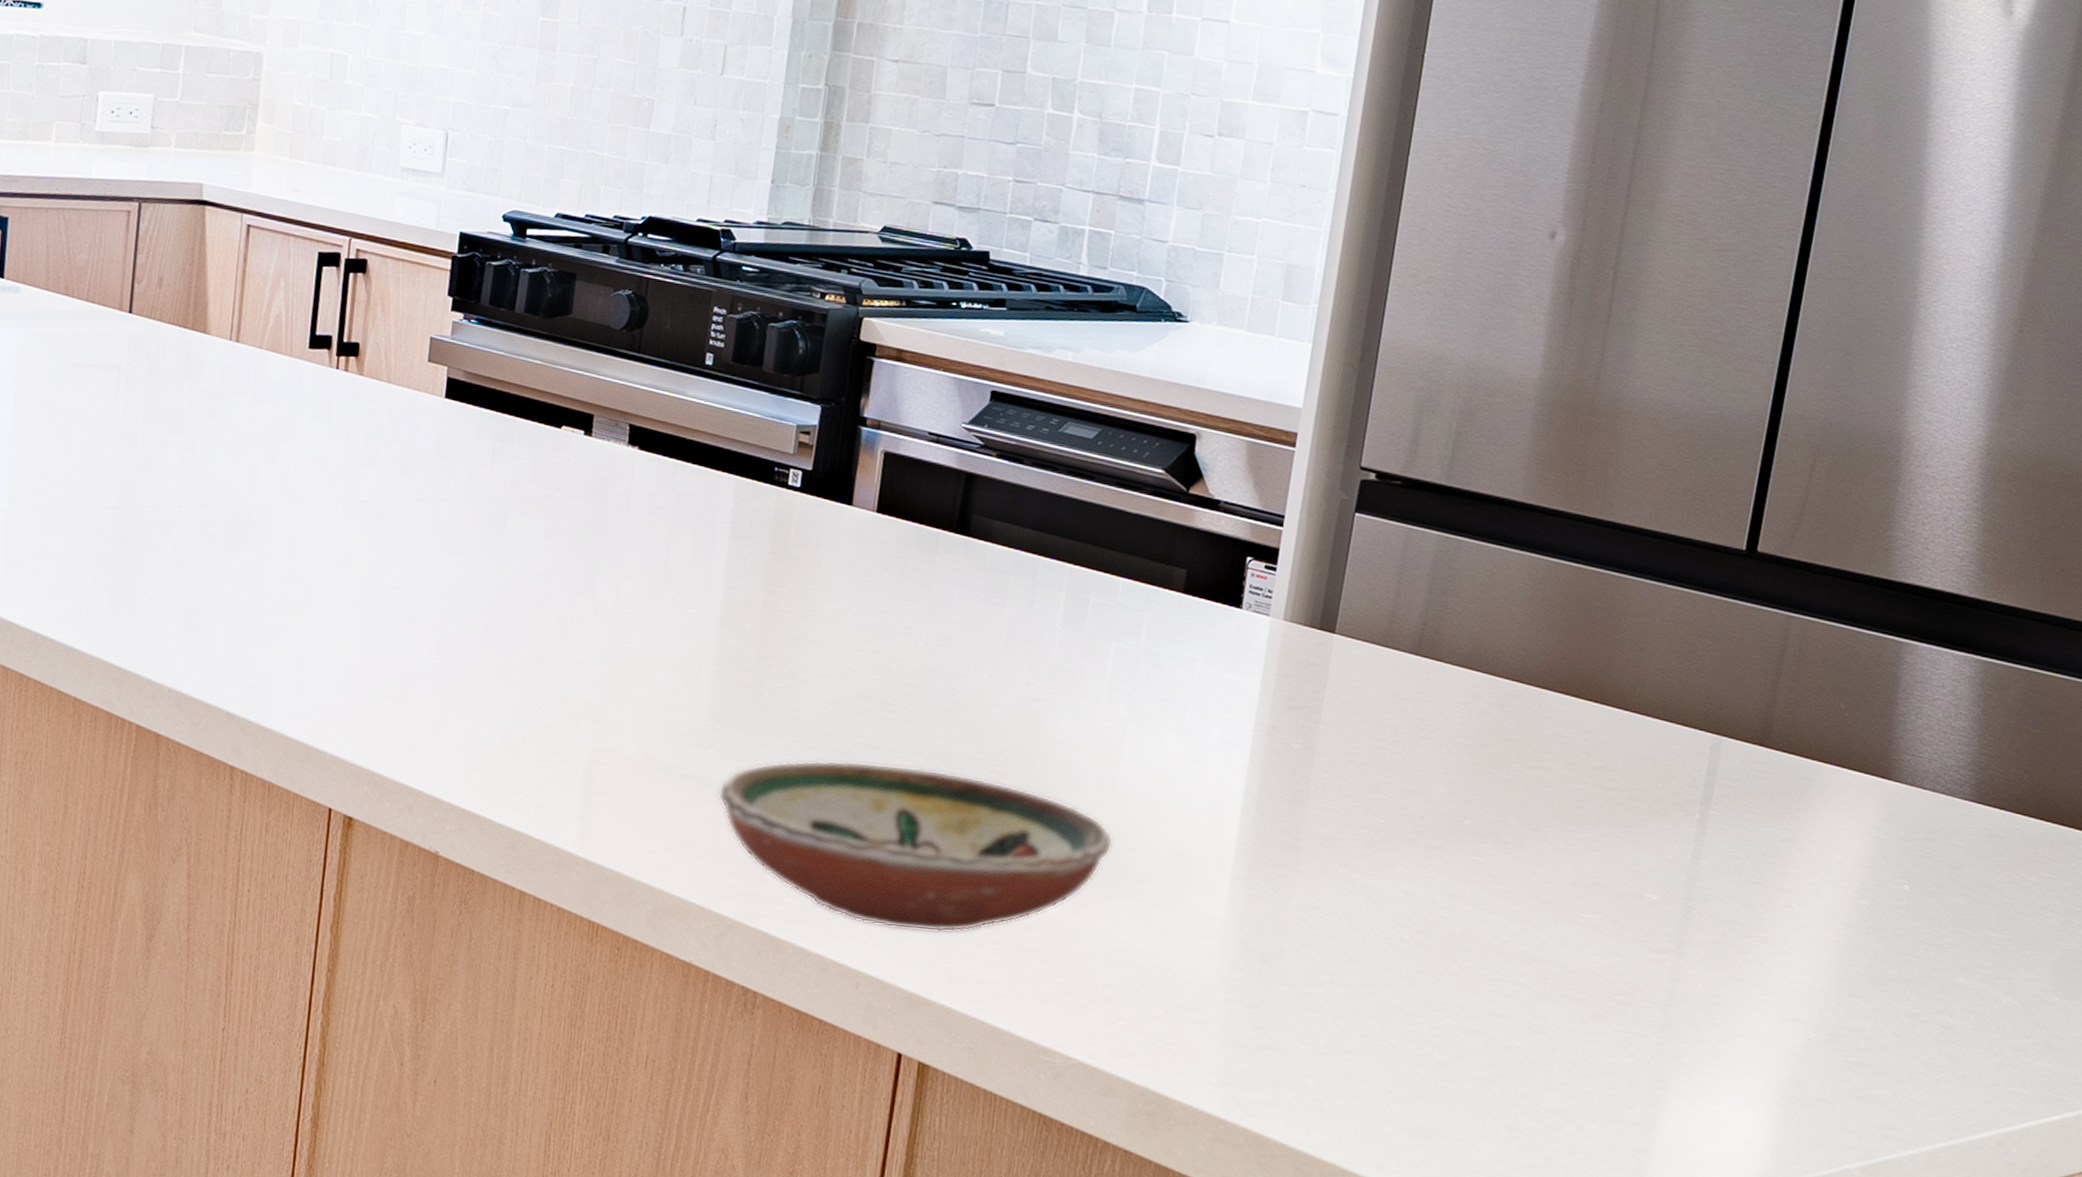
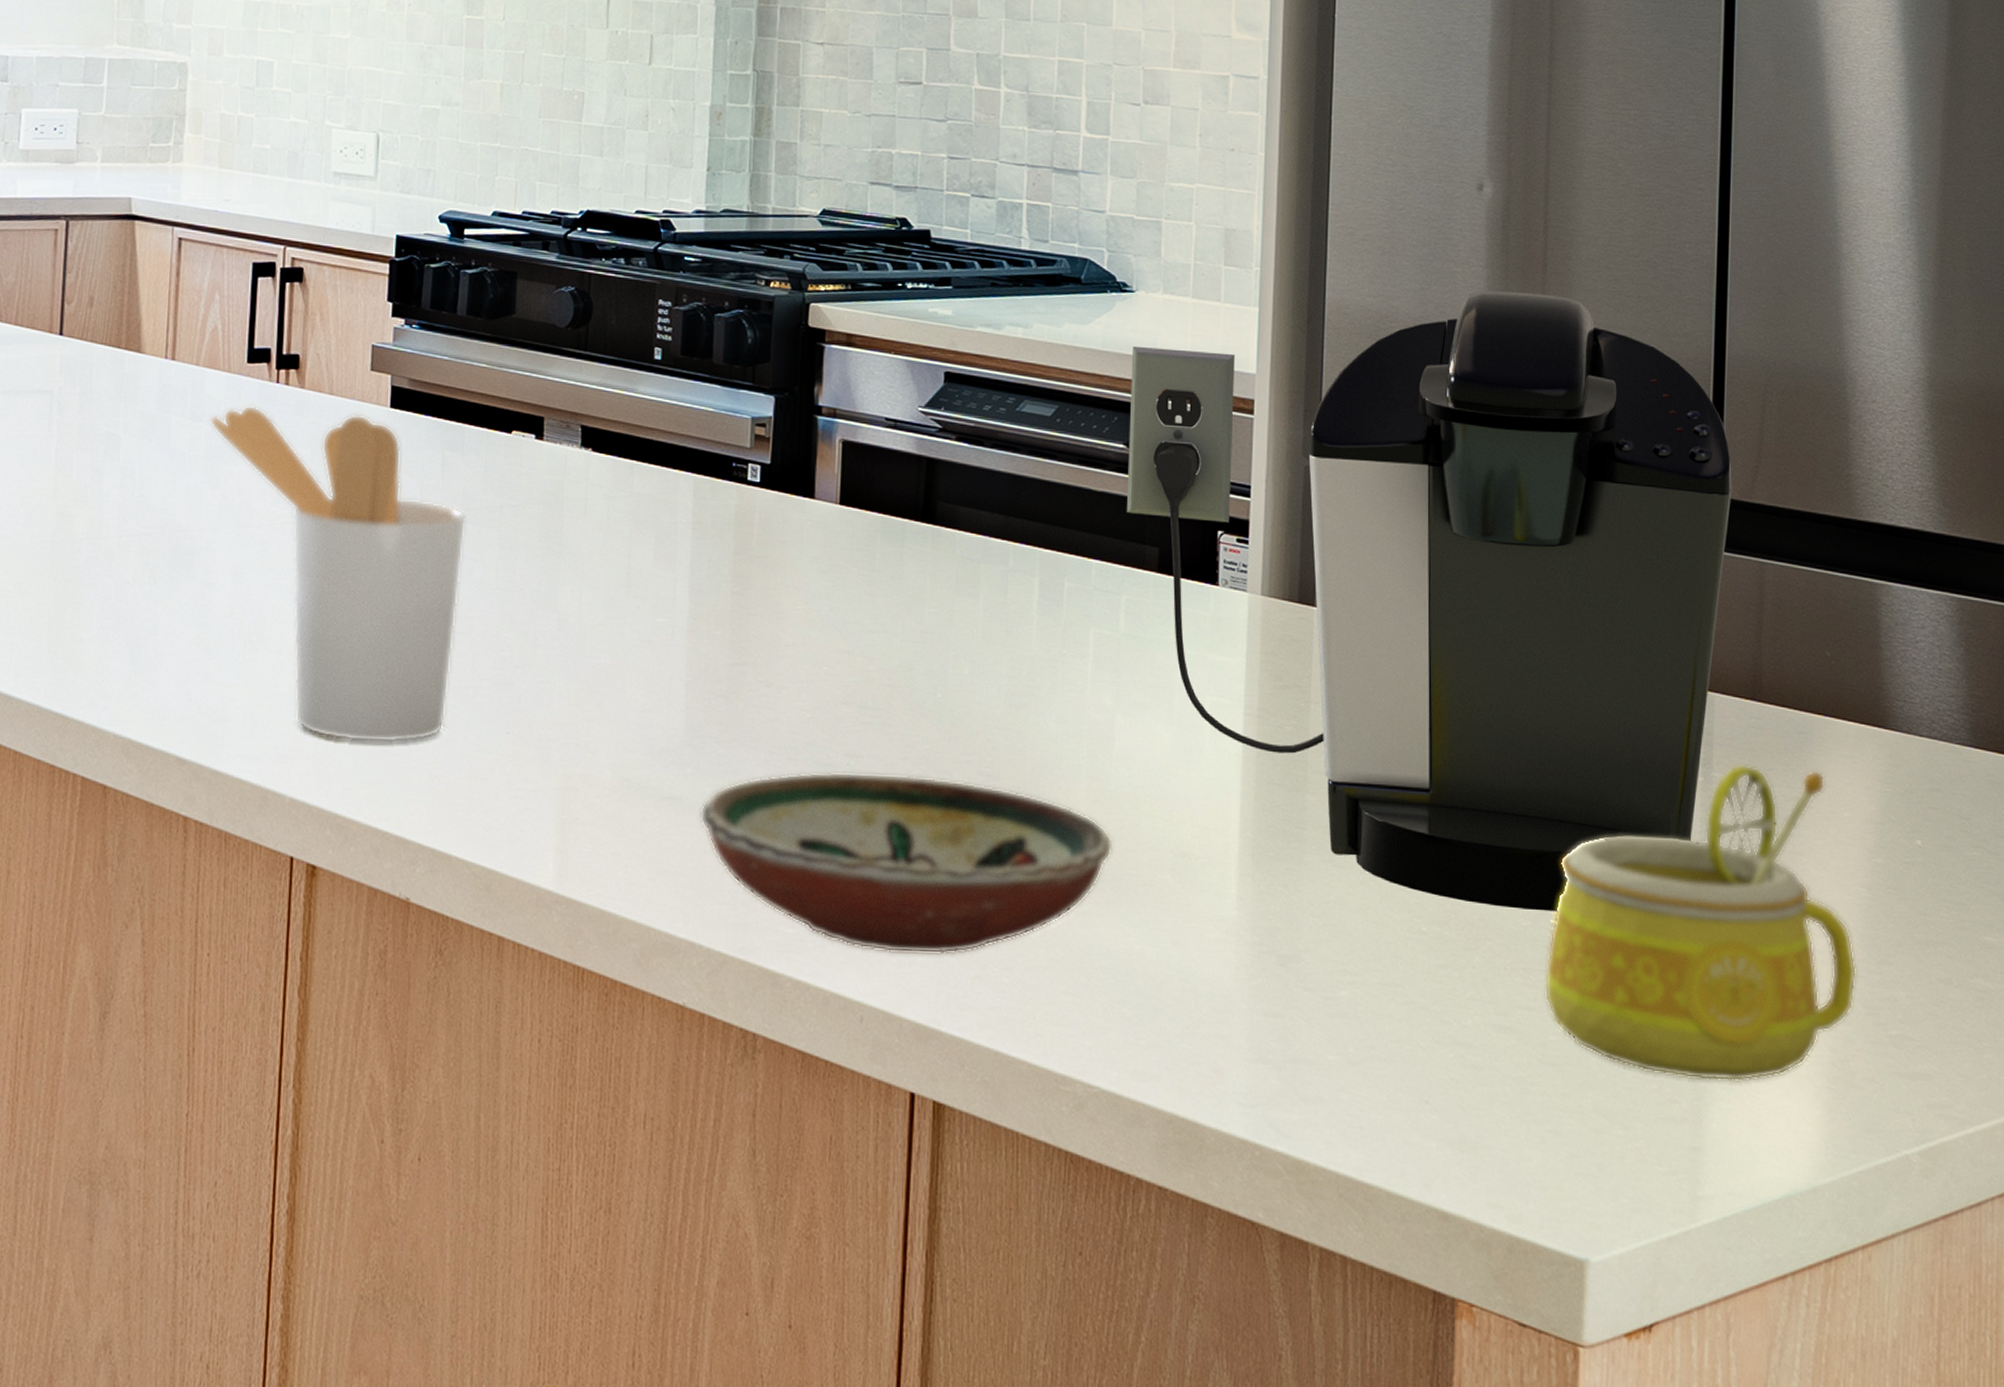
utensil holder: none [270,388,513,711] -> present [209,405,466,743]
coffee maker: none [1158,338,1773,931] -> present [1126,291,1732,913]
mug: none [1515,804,1826,1094] -> present [1544,763,1857,1082]

